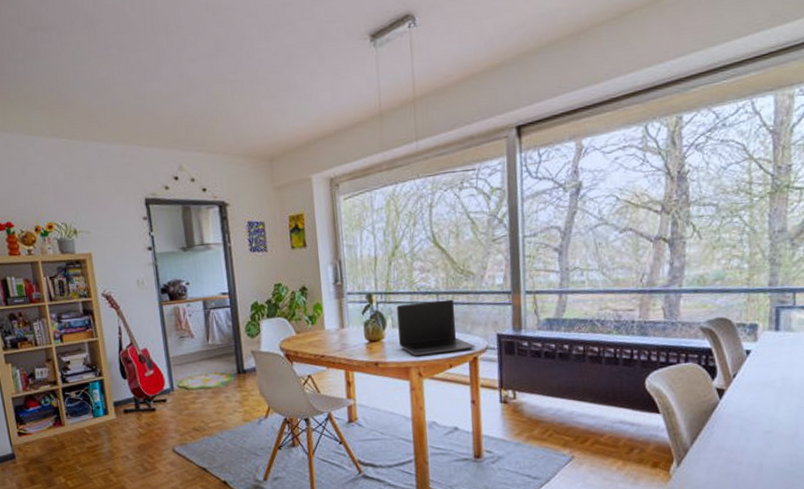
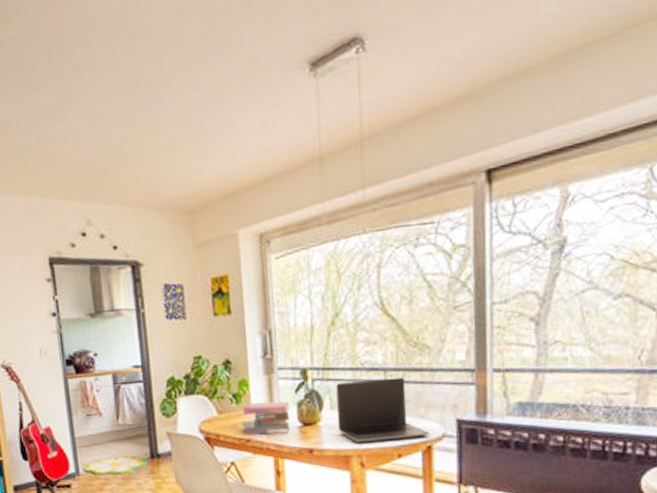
books: none [317,321,358,352] -> present [242,401,290,435]

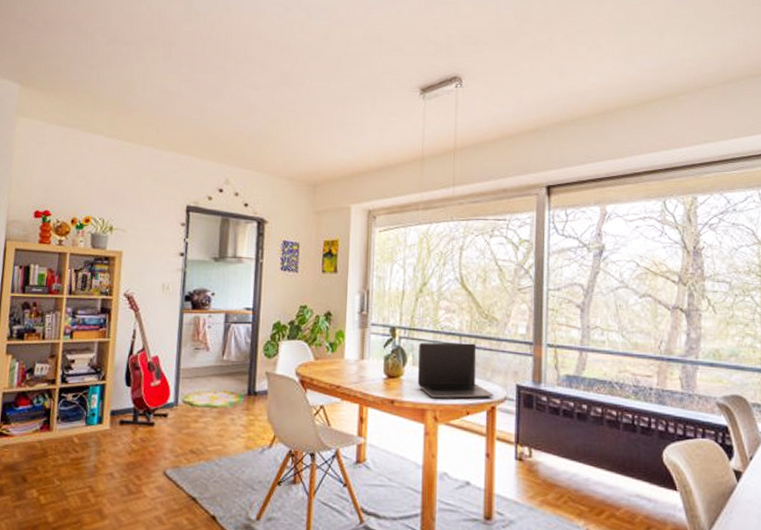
books: present [242,401,290,435] -> none [334,352,377,383]

